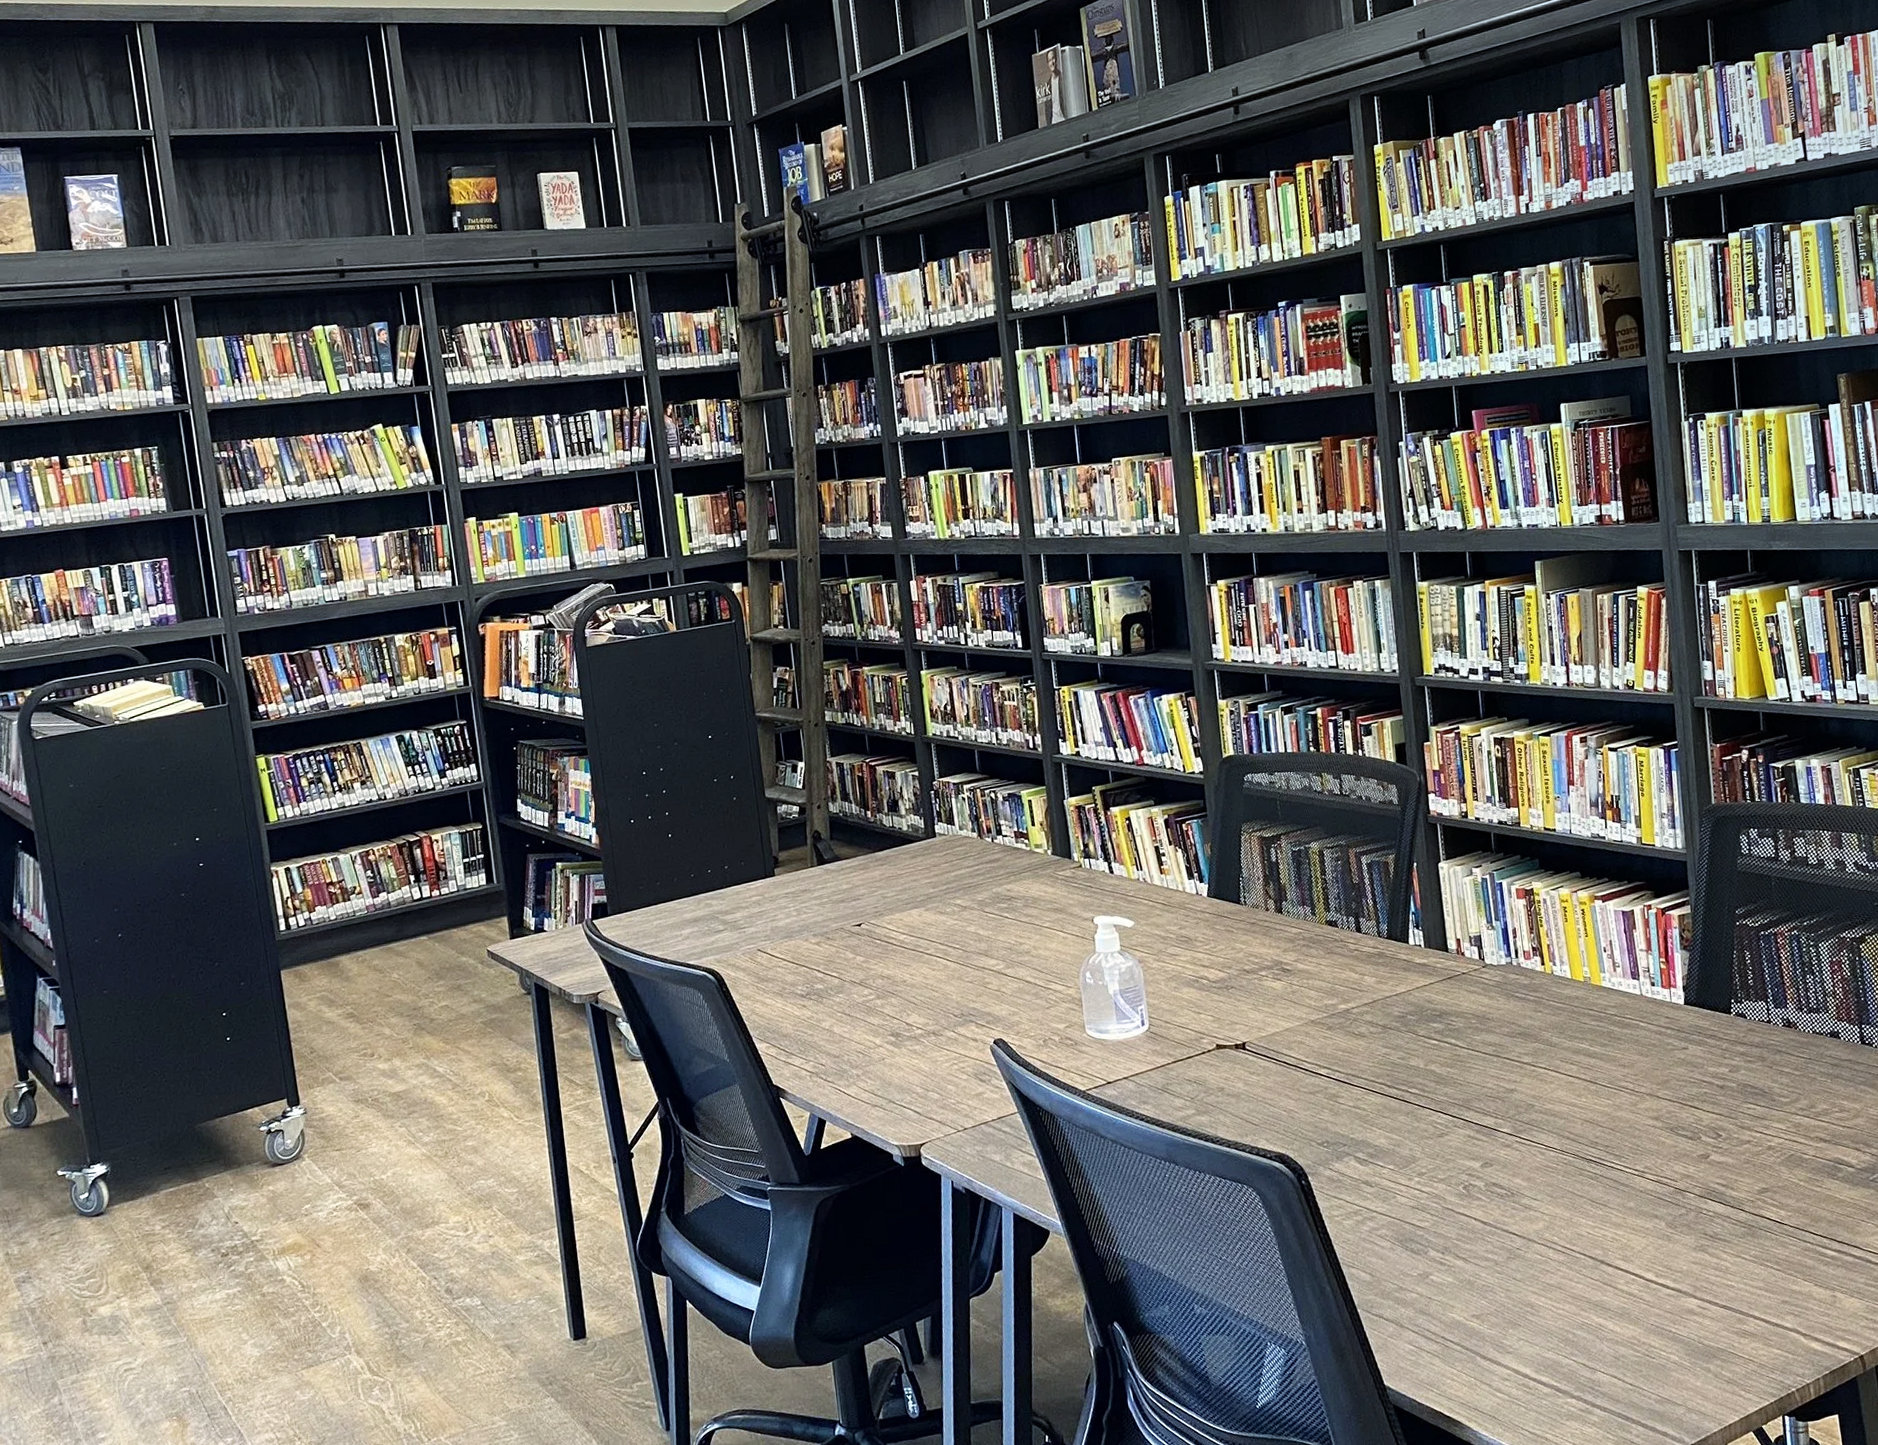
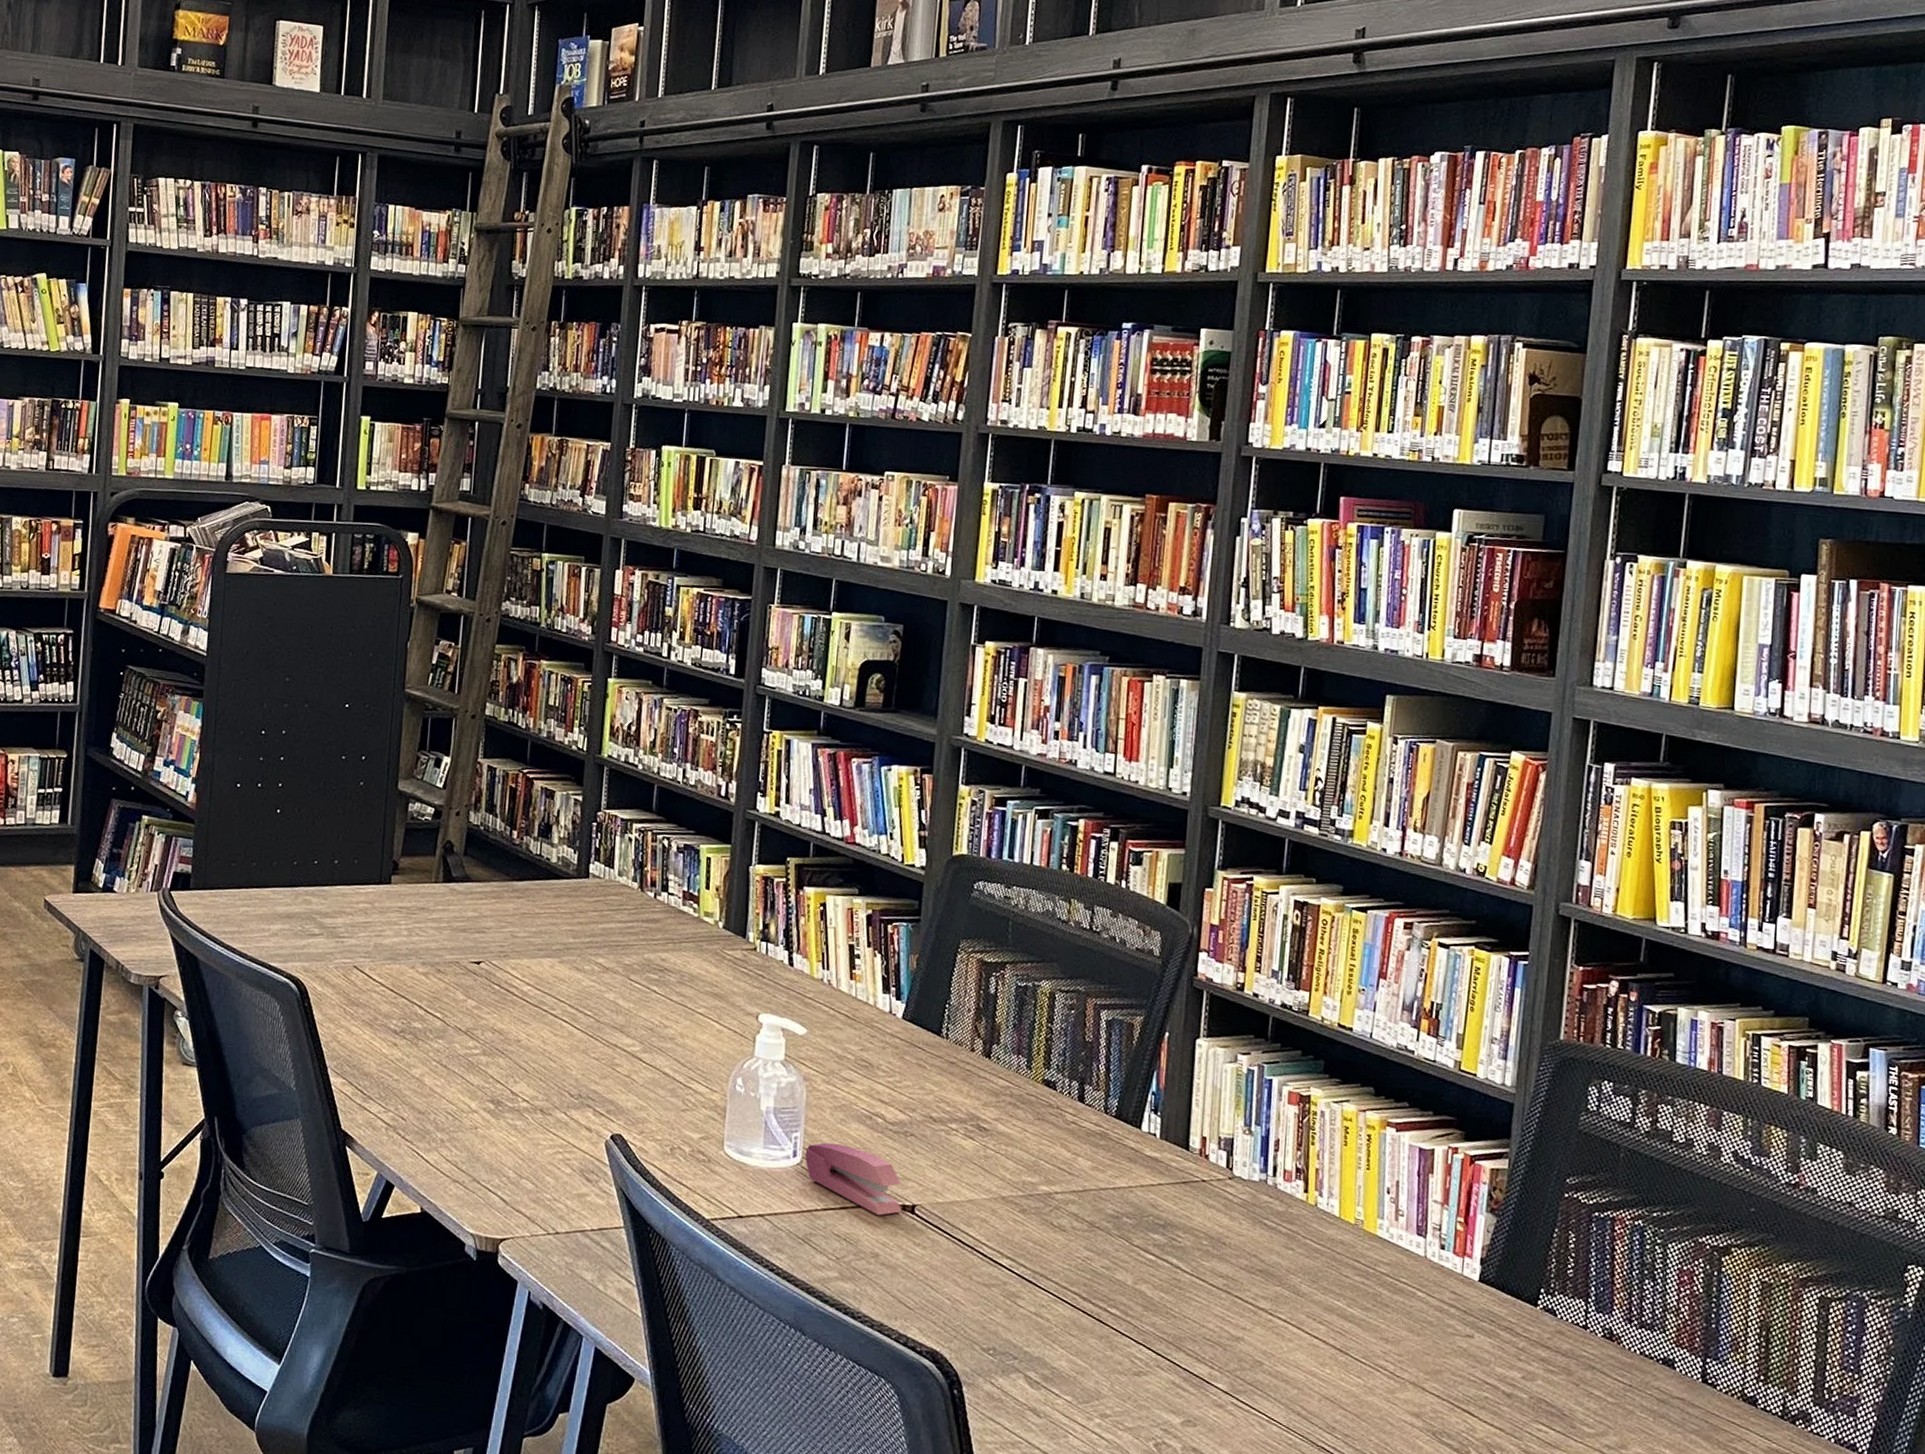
stapler: none [1151,1007,1235,1058] -> present [805,1142,901,1216]

